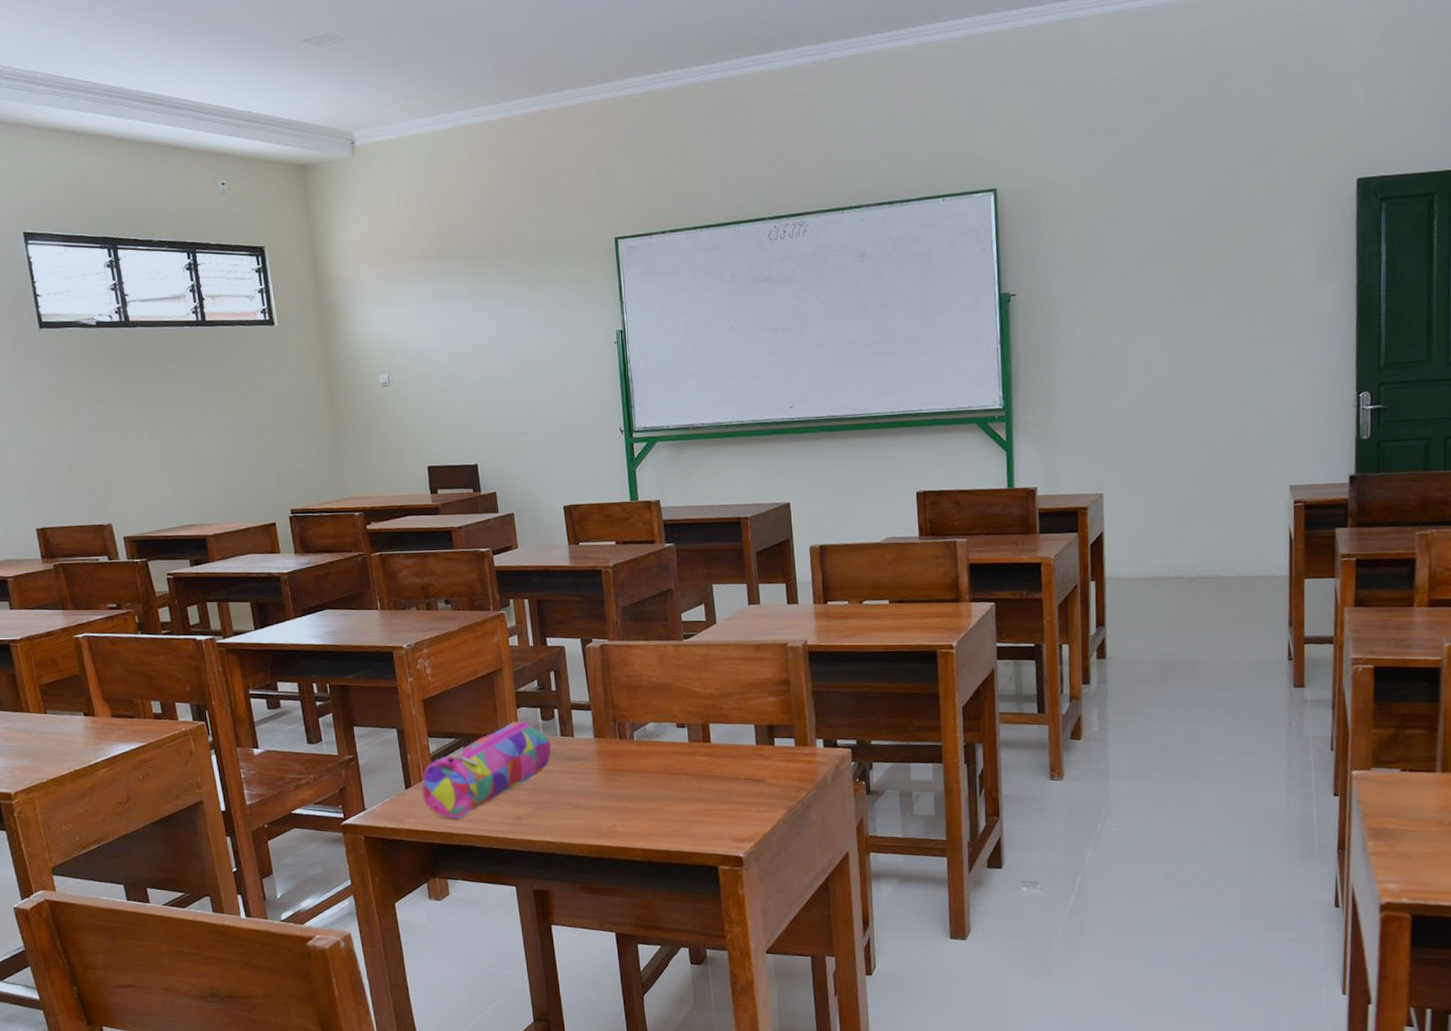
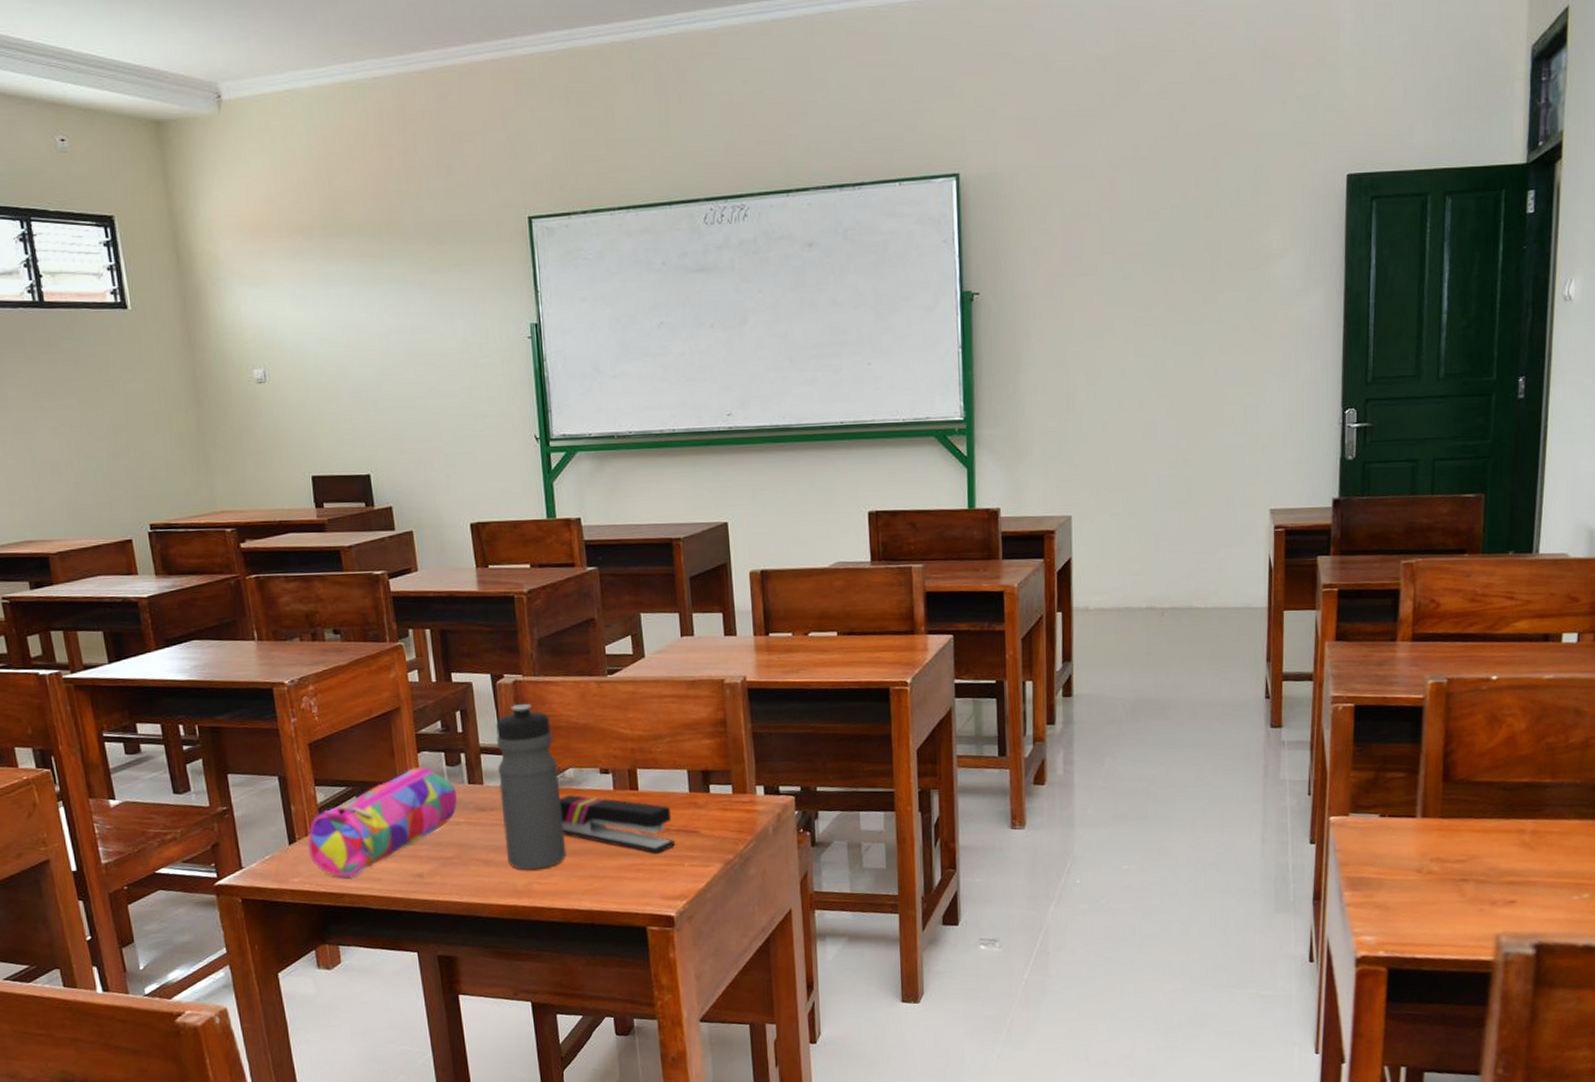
water bottle: none [584,664,647,814] -> present [495,703,567,870]
stapler: none [641,746,743,800] -> present [560,795,675,854]

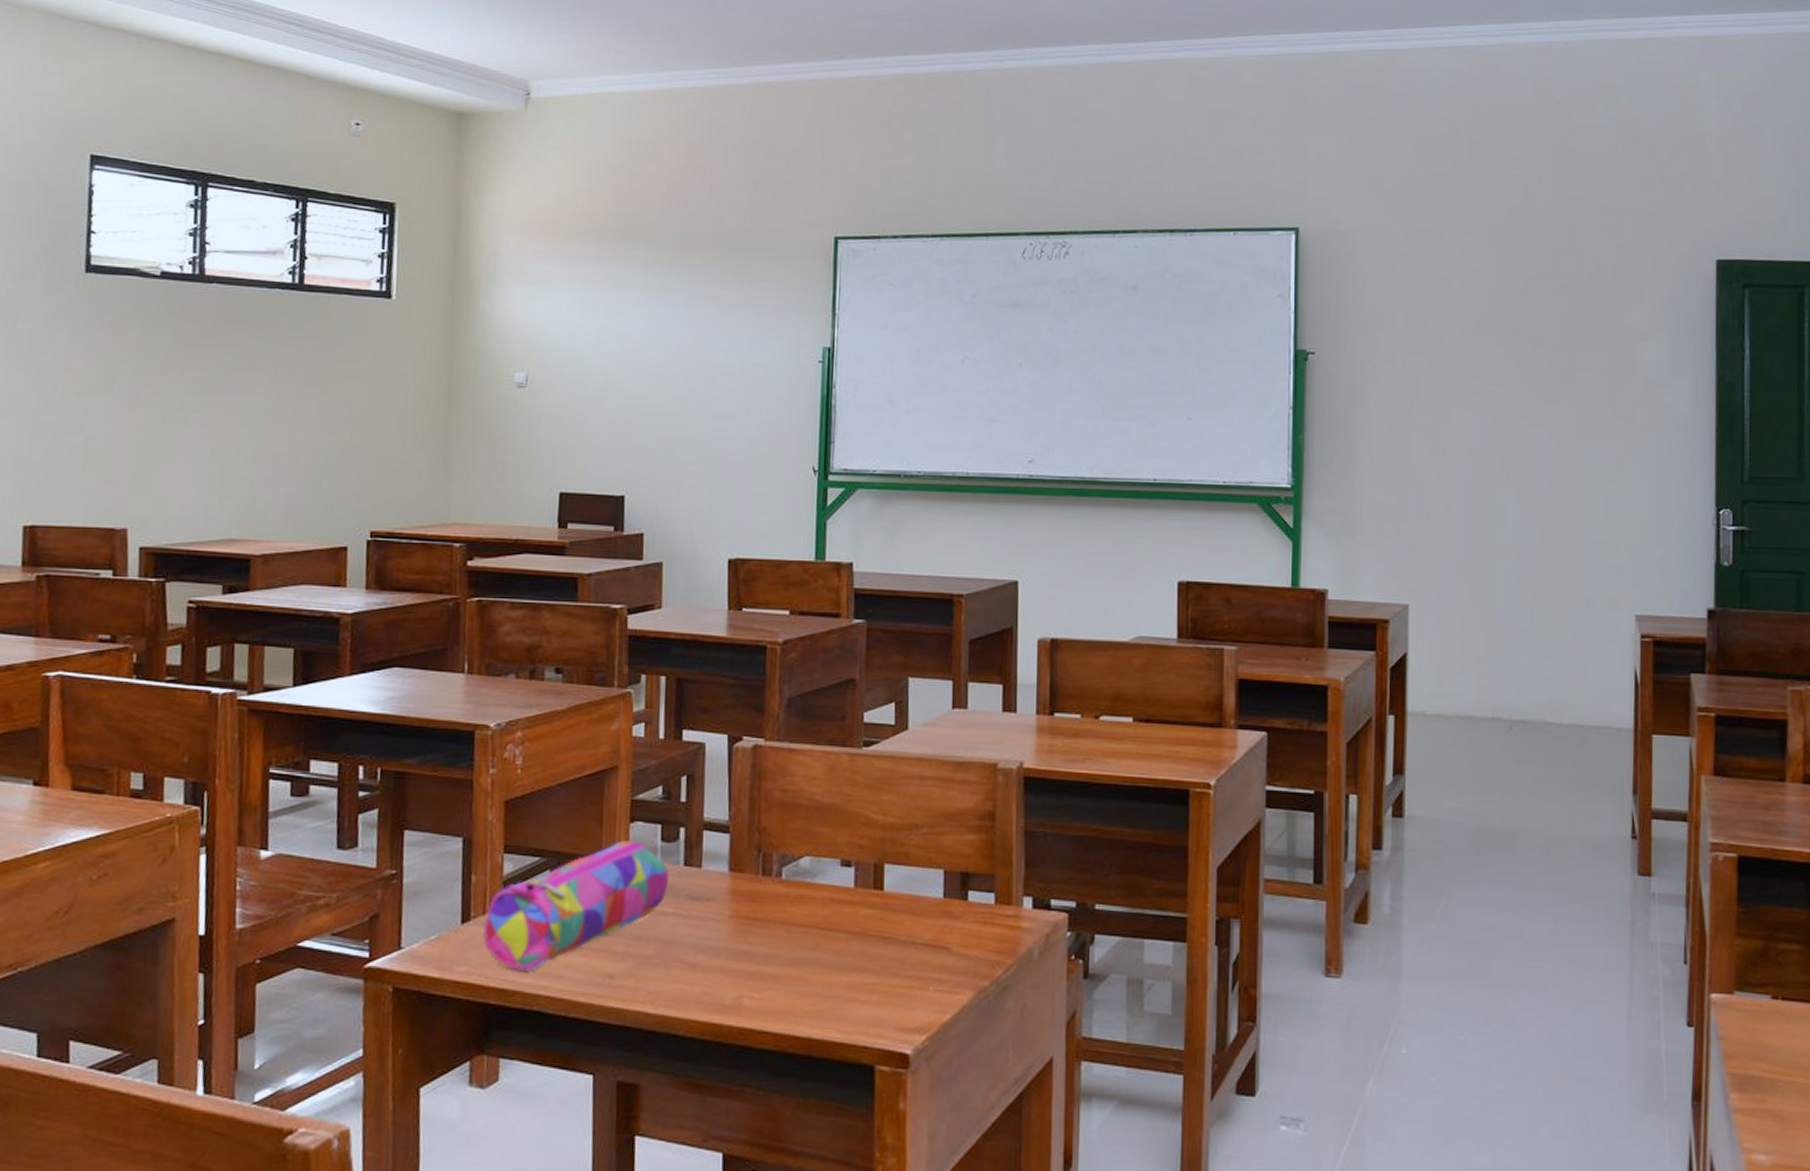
water bottle: present [495,703,567,870] -> none [717,773,792,979]
stapler: present [560,795,675,854] -> none [787,890,920,972]

